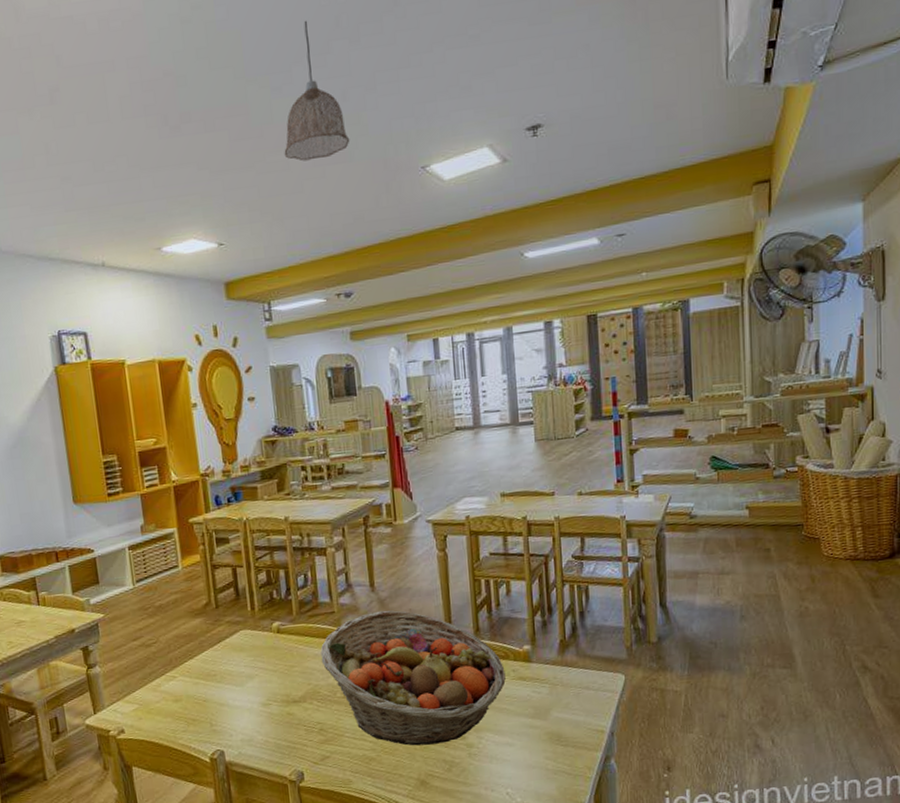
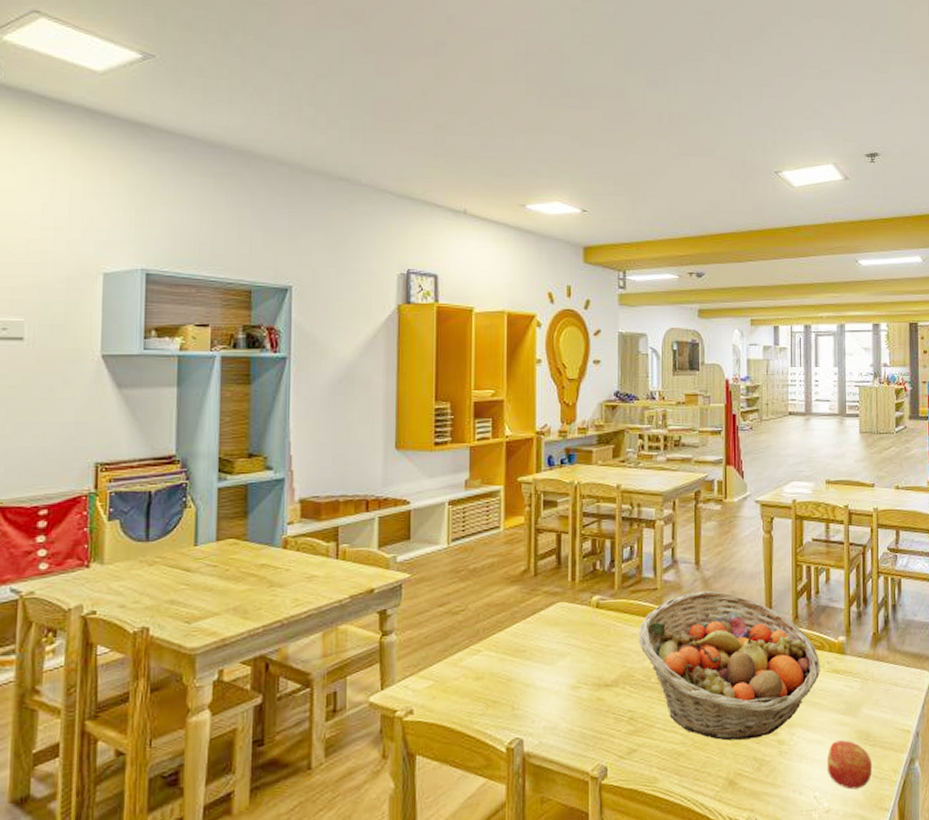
pendant lamp: present [284,20,350,161] -> none [653,30,714,149]
apple: none [517,741,566,786] -> present [826,740,873,790]

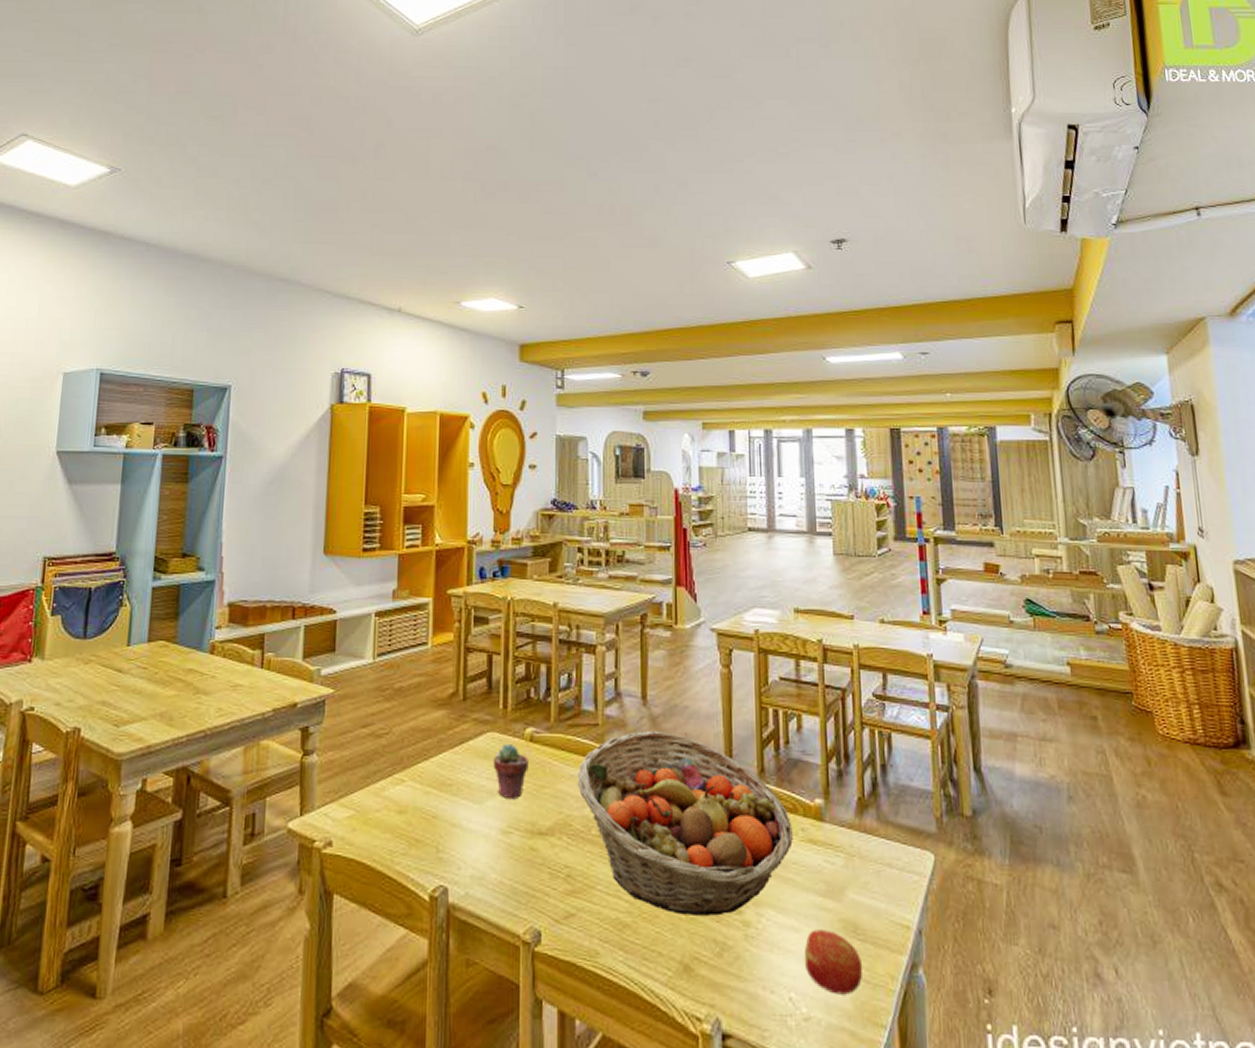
potted succulent: none [562,610,595,659] -> present [493,743,529,800]

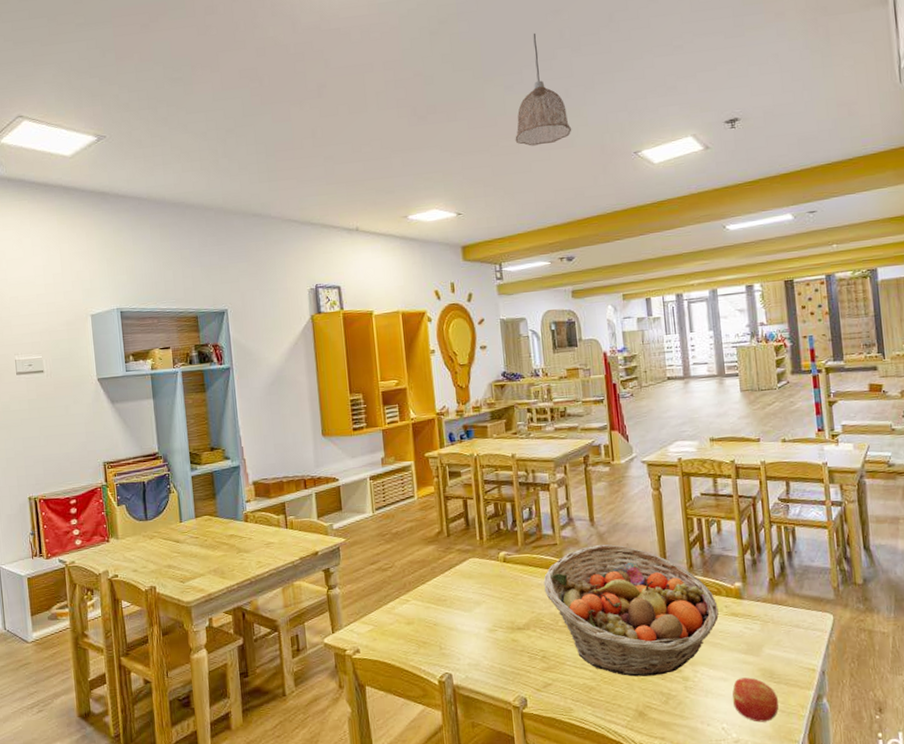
potted succulent: present [493,743,529,800] -> none [476,565,505,606]
pendant lamp: none [594,119,659,241] -> present [515,32,572,146]

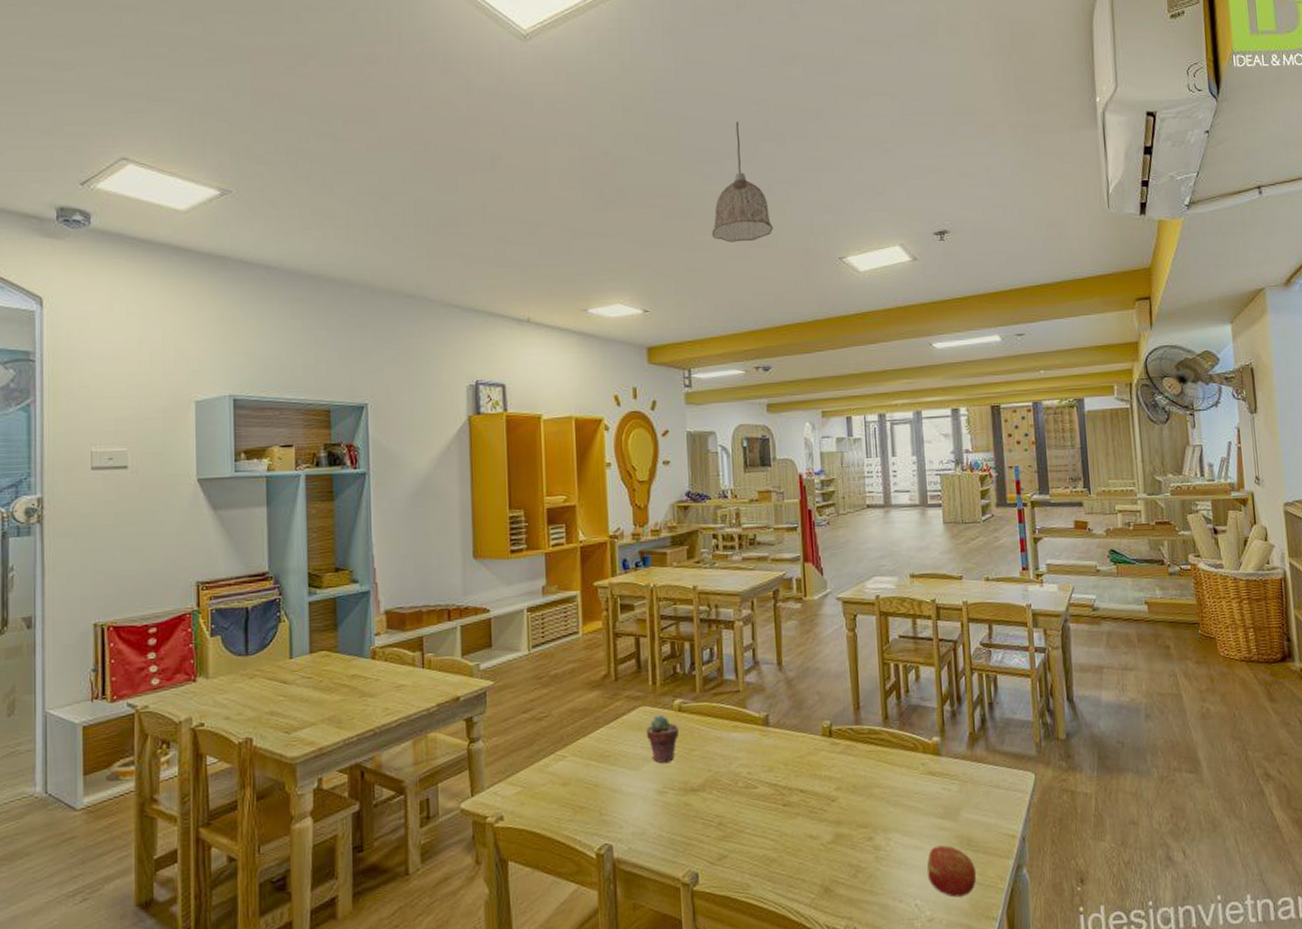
potted succulent: none [476,565,505,606] -> present [645,714,679,764]
fruit basket: present [543,544,719,677] -> none [723,691,915,846]

